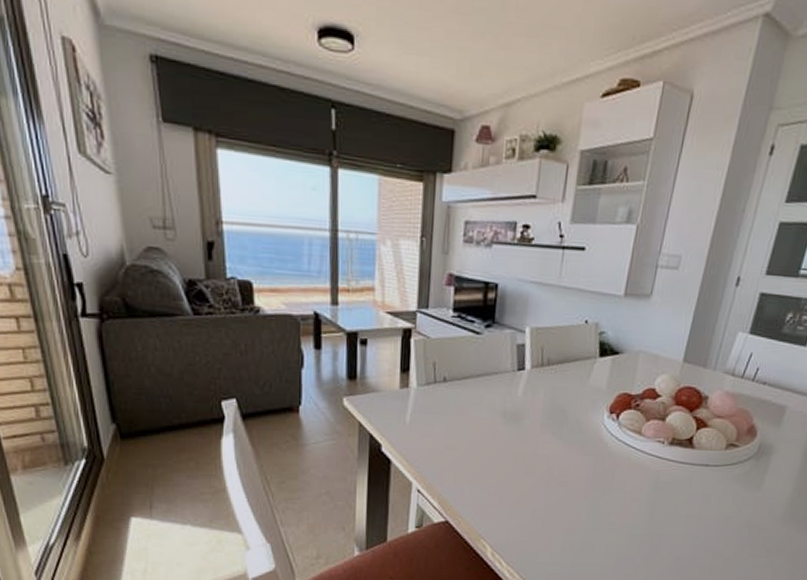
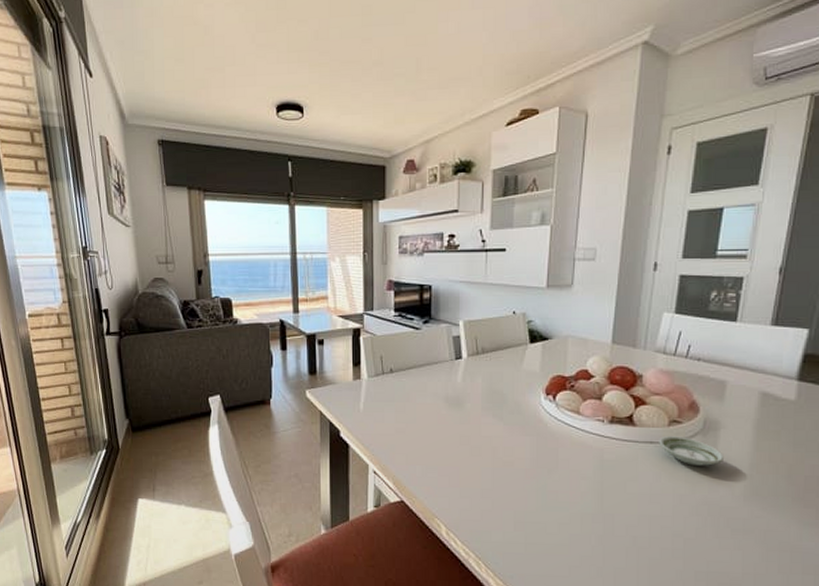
saucer: none [713,459,772,490] -> present [659,436,725,466]

